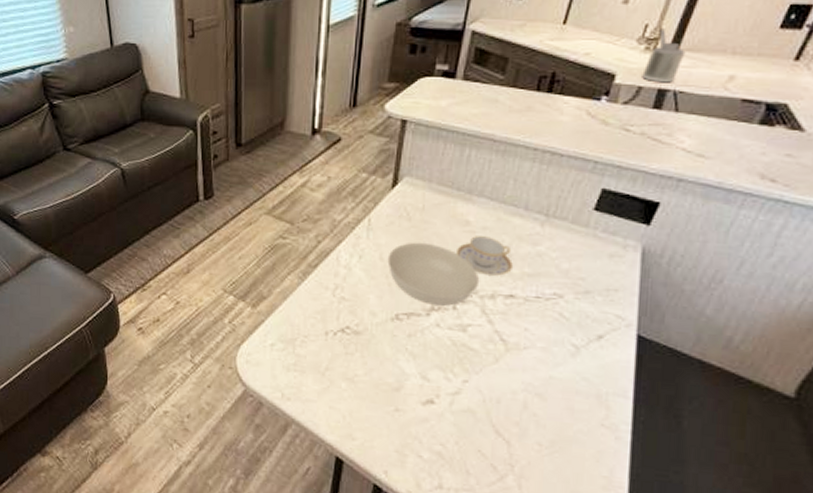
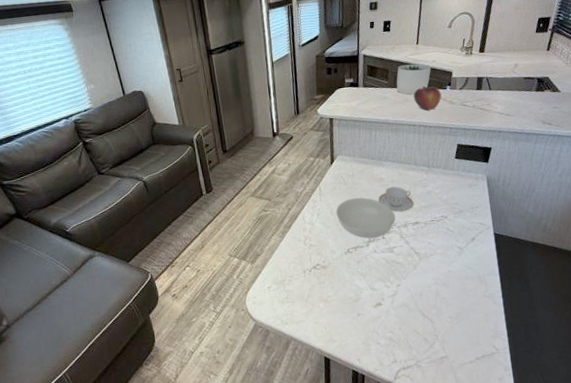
planter: none [516,54,580,102] -> present [396,64,431,95]
fruit: none [541,91,590,130] -> present [413,86,442,111]
soap dispenser: present [642,29,686,83] -> none [467,40,489,74]

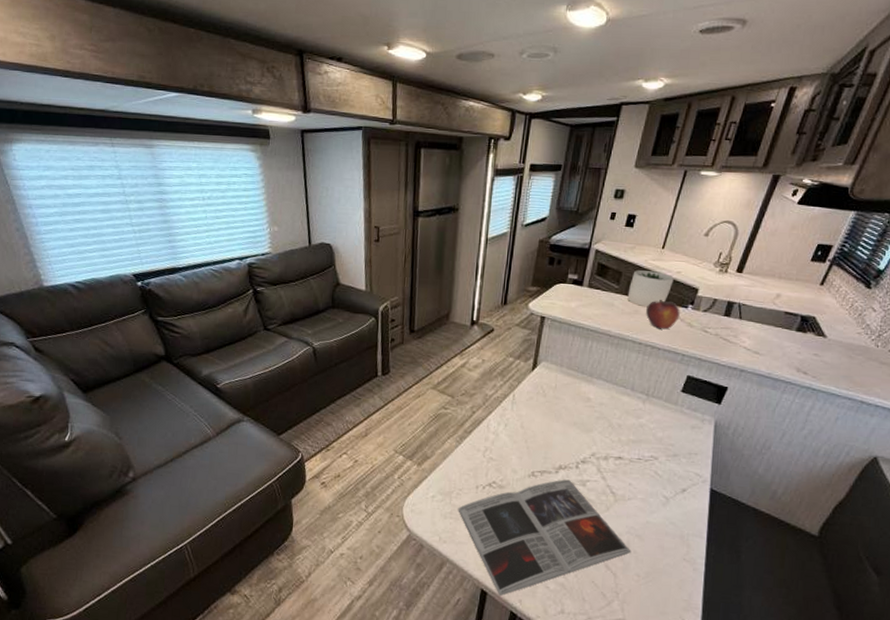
magazine: none [292,249,441,359] -> present [458,479,632,596]
bowl: present [335,197,396,239] -> none [527,414,597,465]
teacup: present [378,186,414,212] -> none [580,410,621,442]

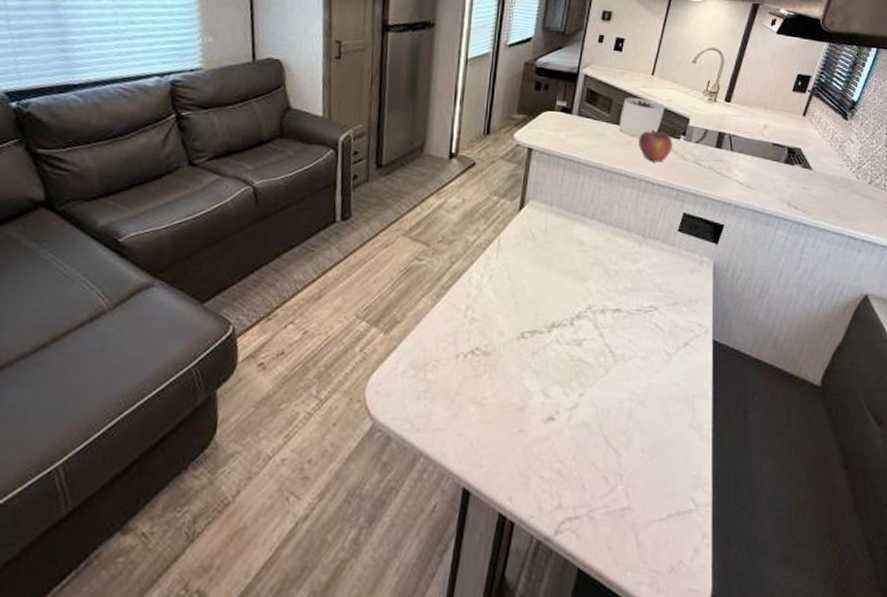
magazine: present [458,479,632,596] -> none [434,339,634,494]

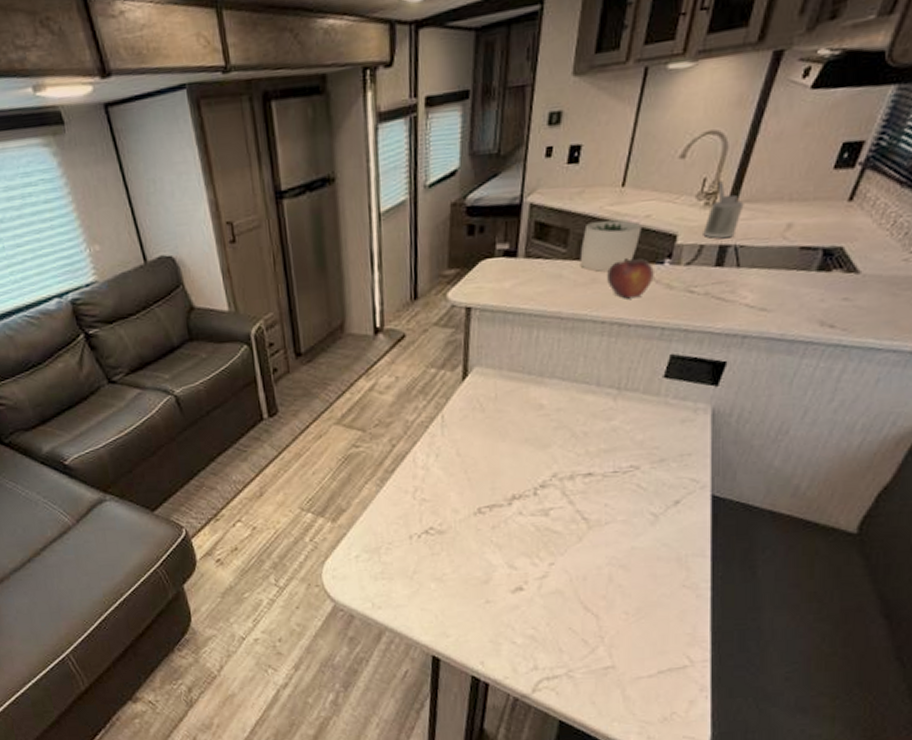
soap dispenser: none [707,85,735,128] -> present [703,181,744,239]

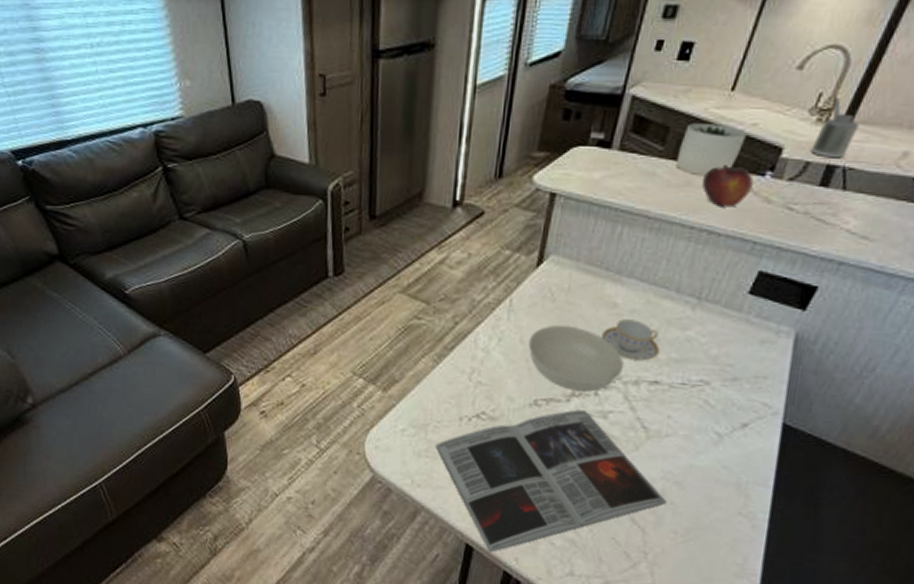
magazine: none [390,511,615,660] -> present [435,409,667,552]
bowl: none [464,432,558,494] -> present [528,324,624,392]
teacup: none [533,418,589,457] -> present [601,319,660,361]

